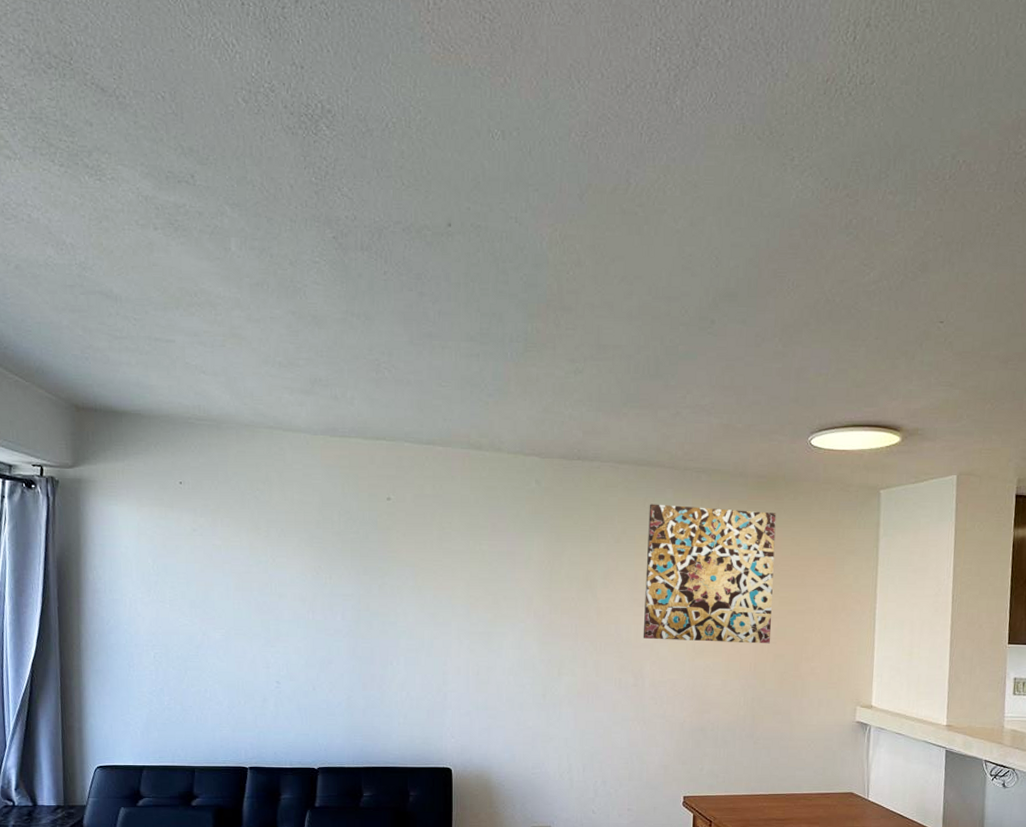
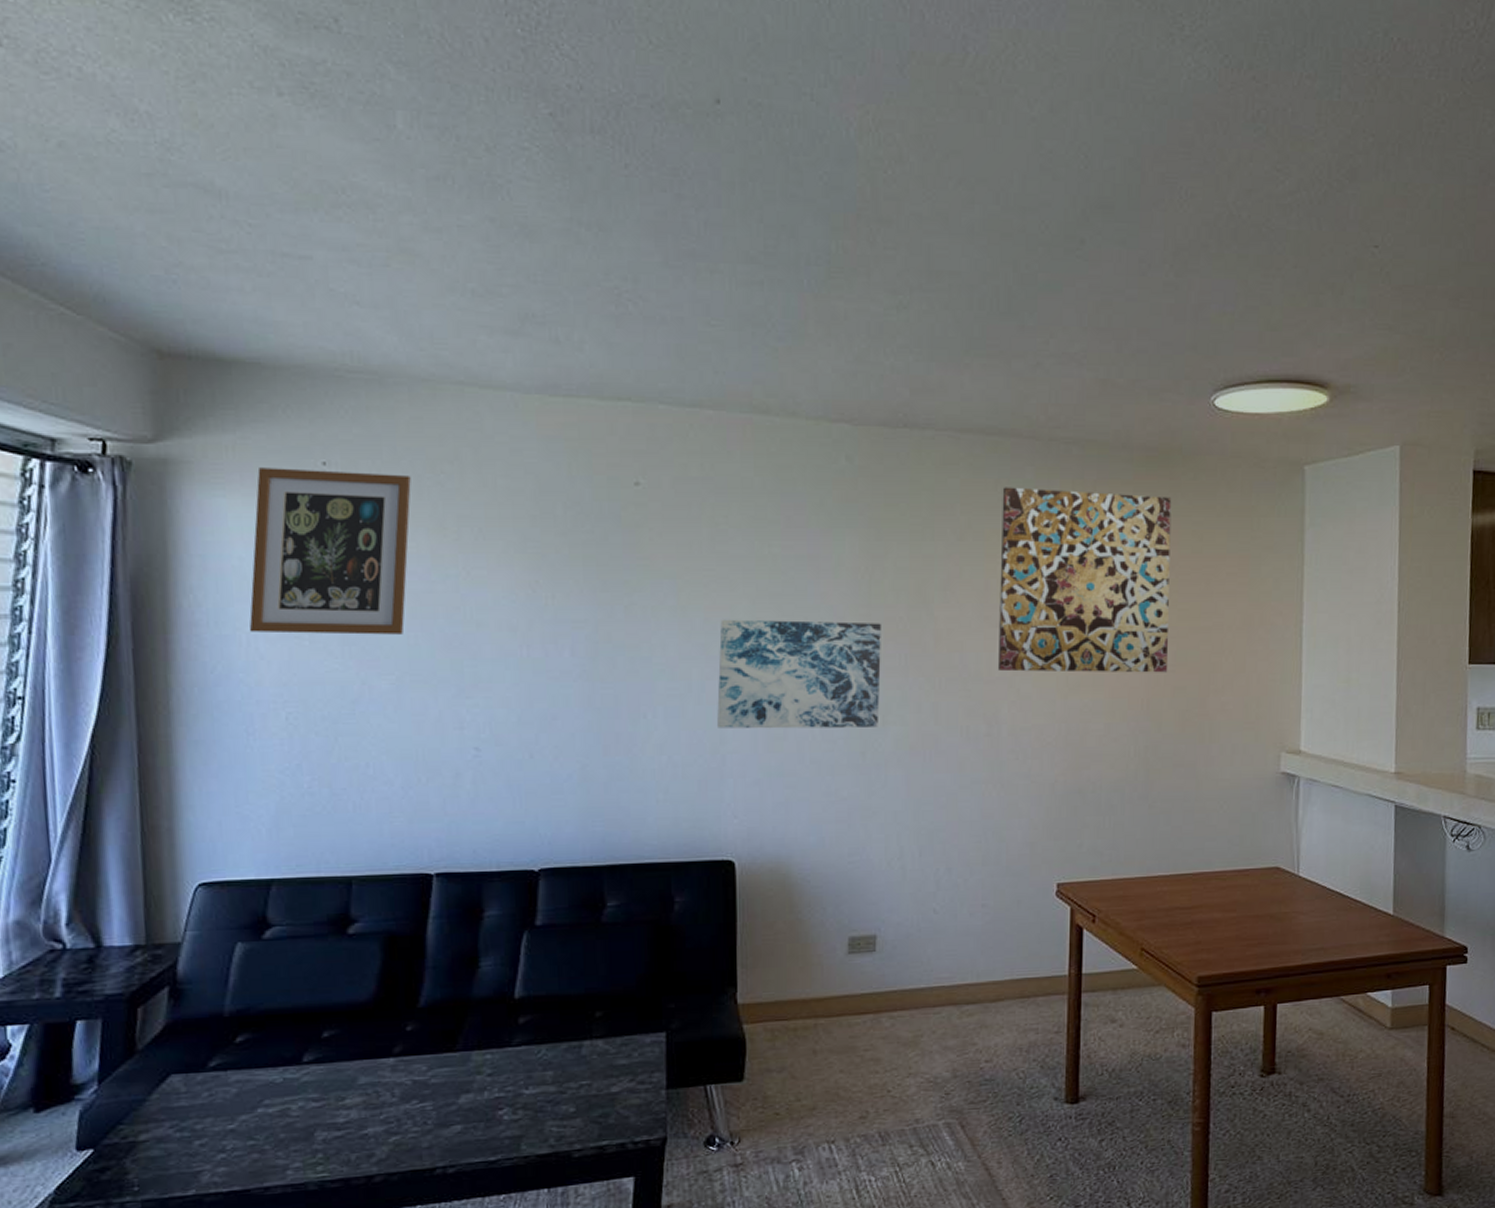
wall art: none [131,485,237,602] -> present [249,468,411,635]
wall art: none [441,596,558,677] -> present [717,619,881,729]

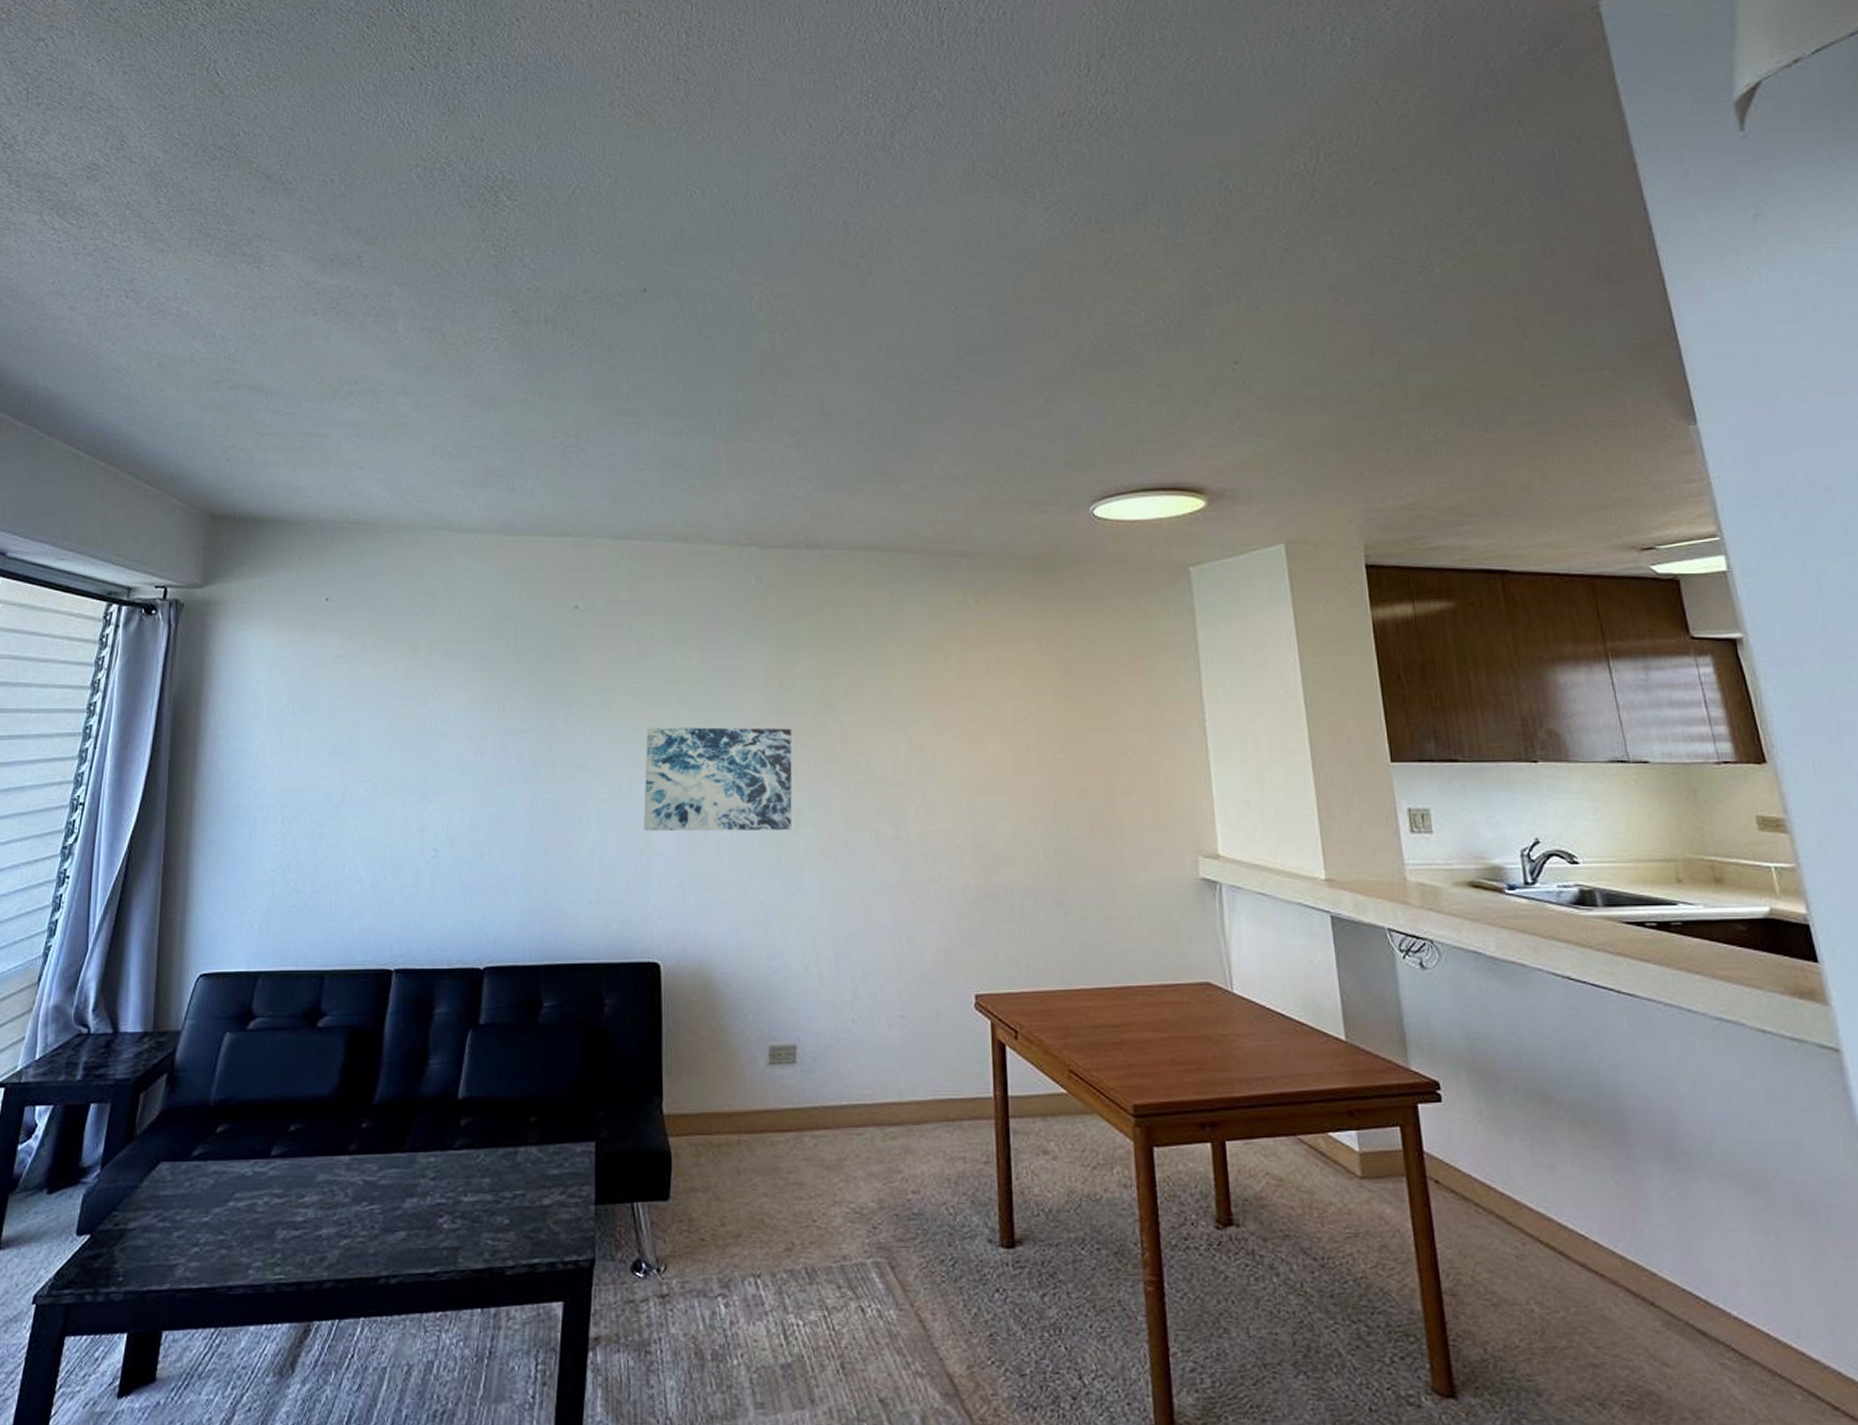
wall art: present [249,468,411,635] -> none [259,604,393,746]
wall art: present [997,487,1172,673] -> none [898,598,1072,775]

